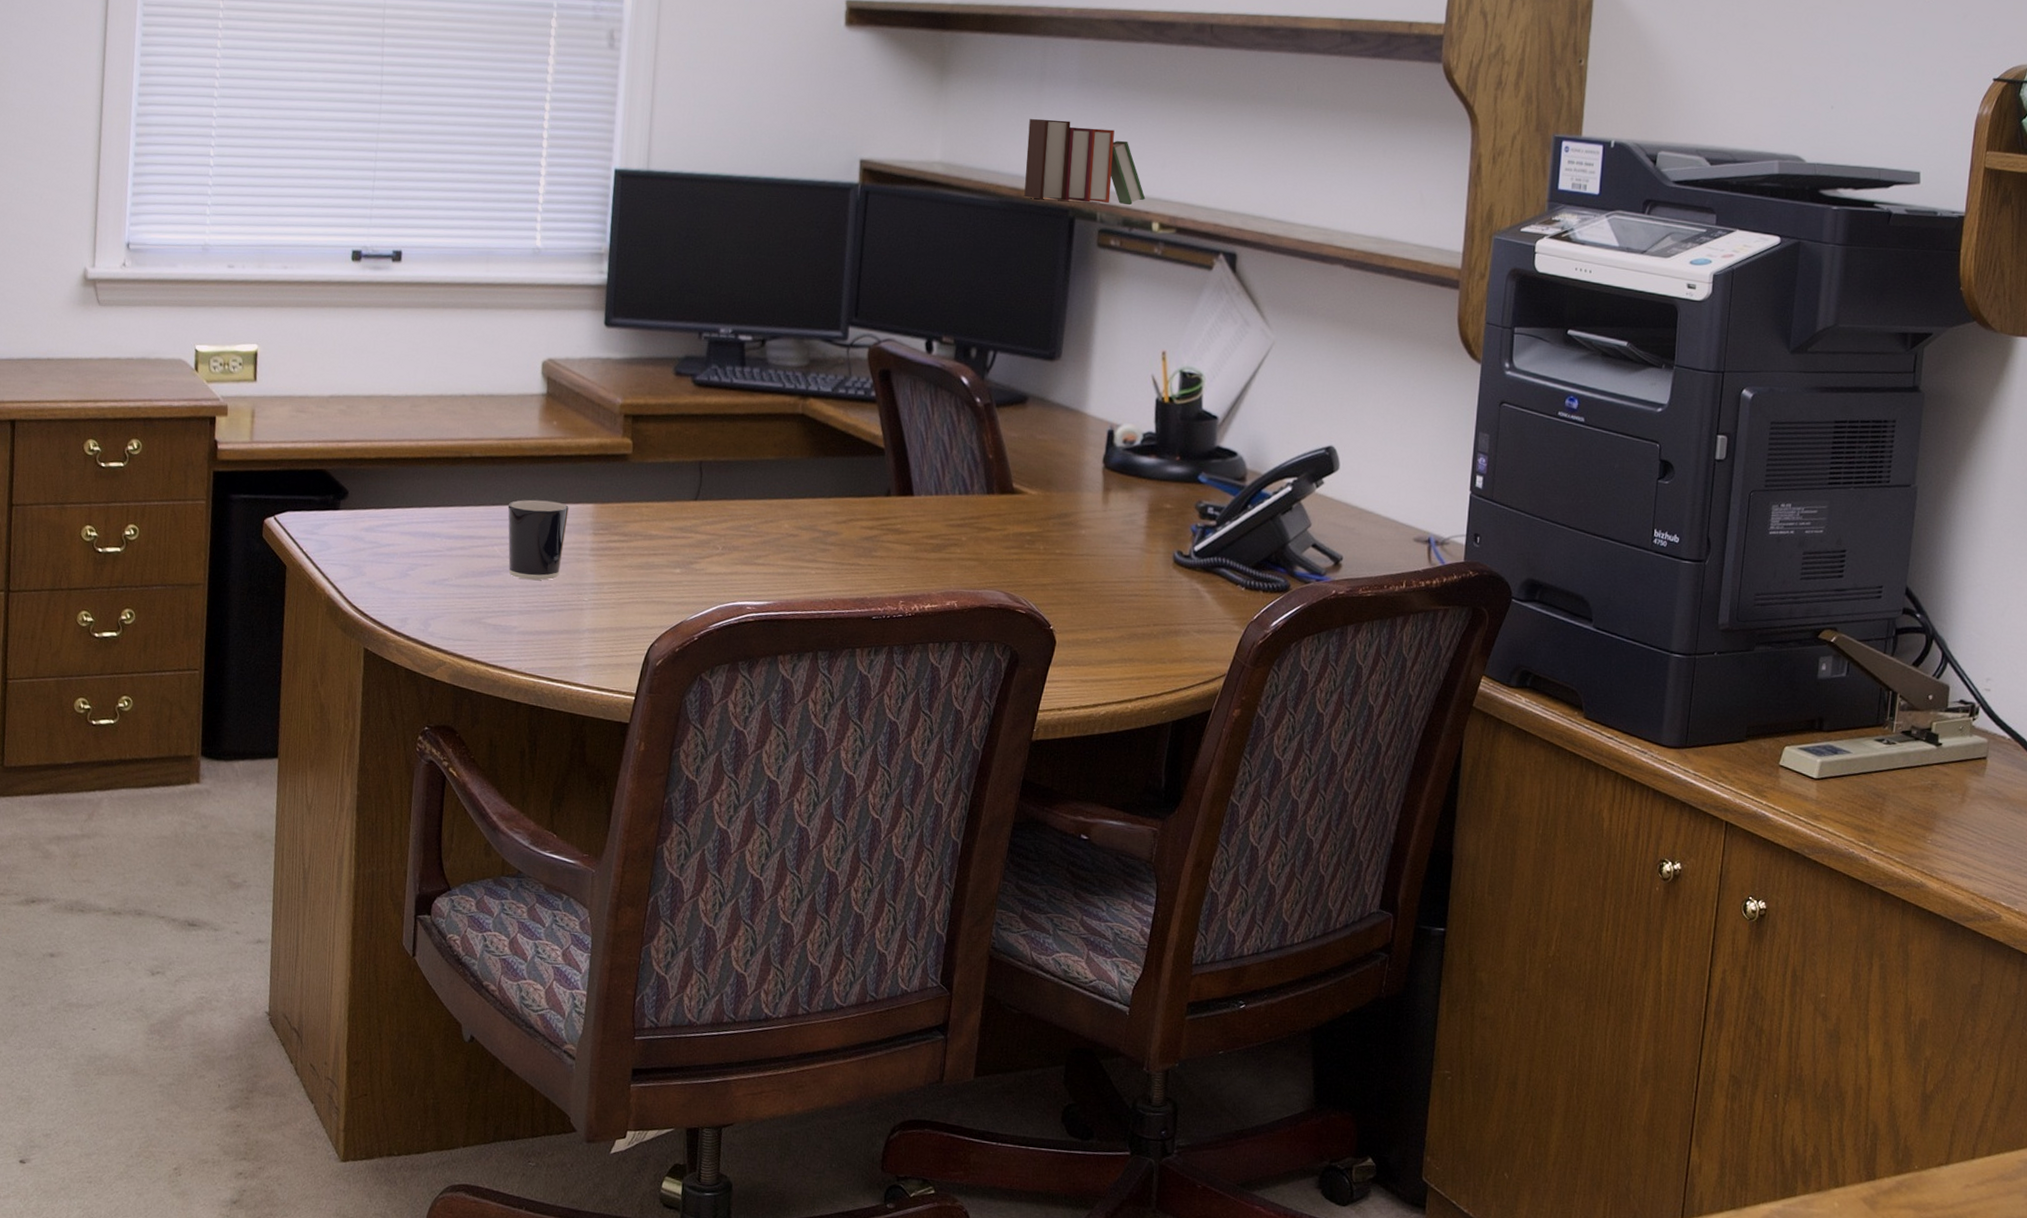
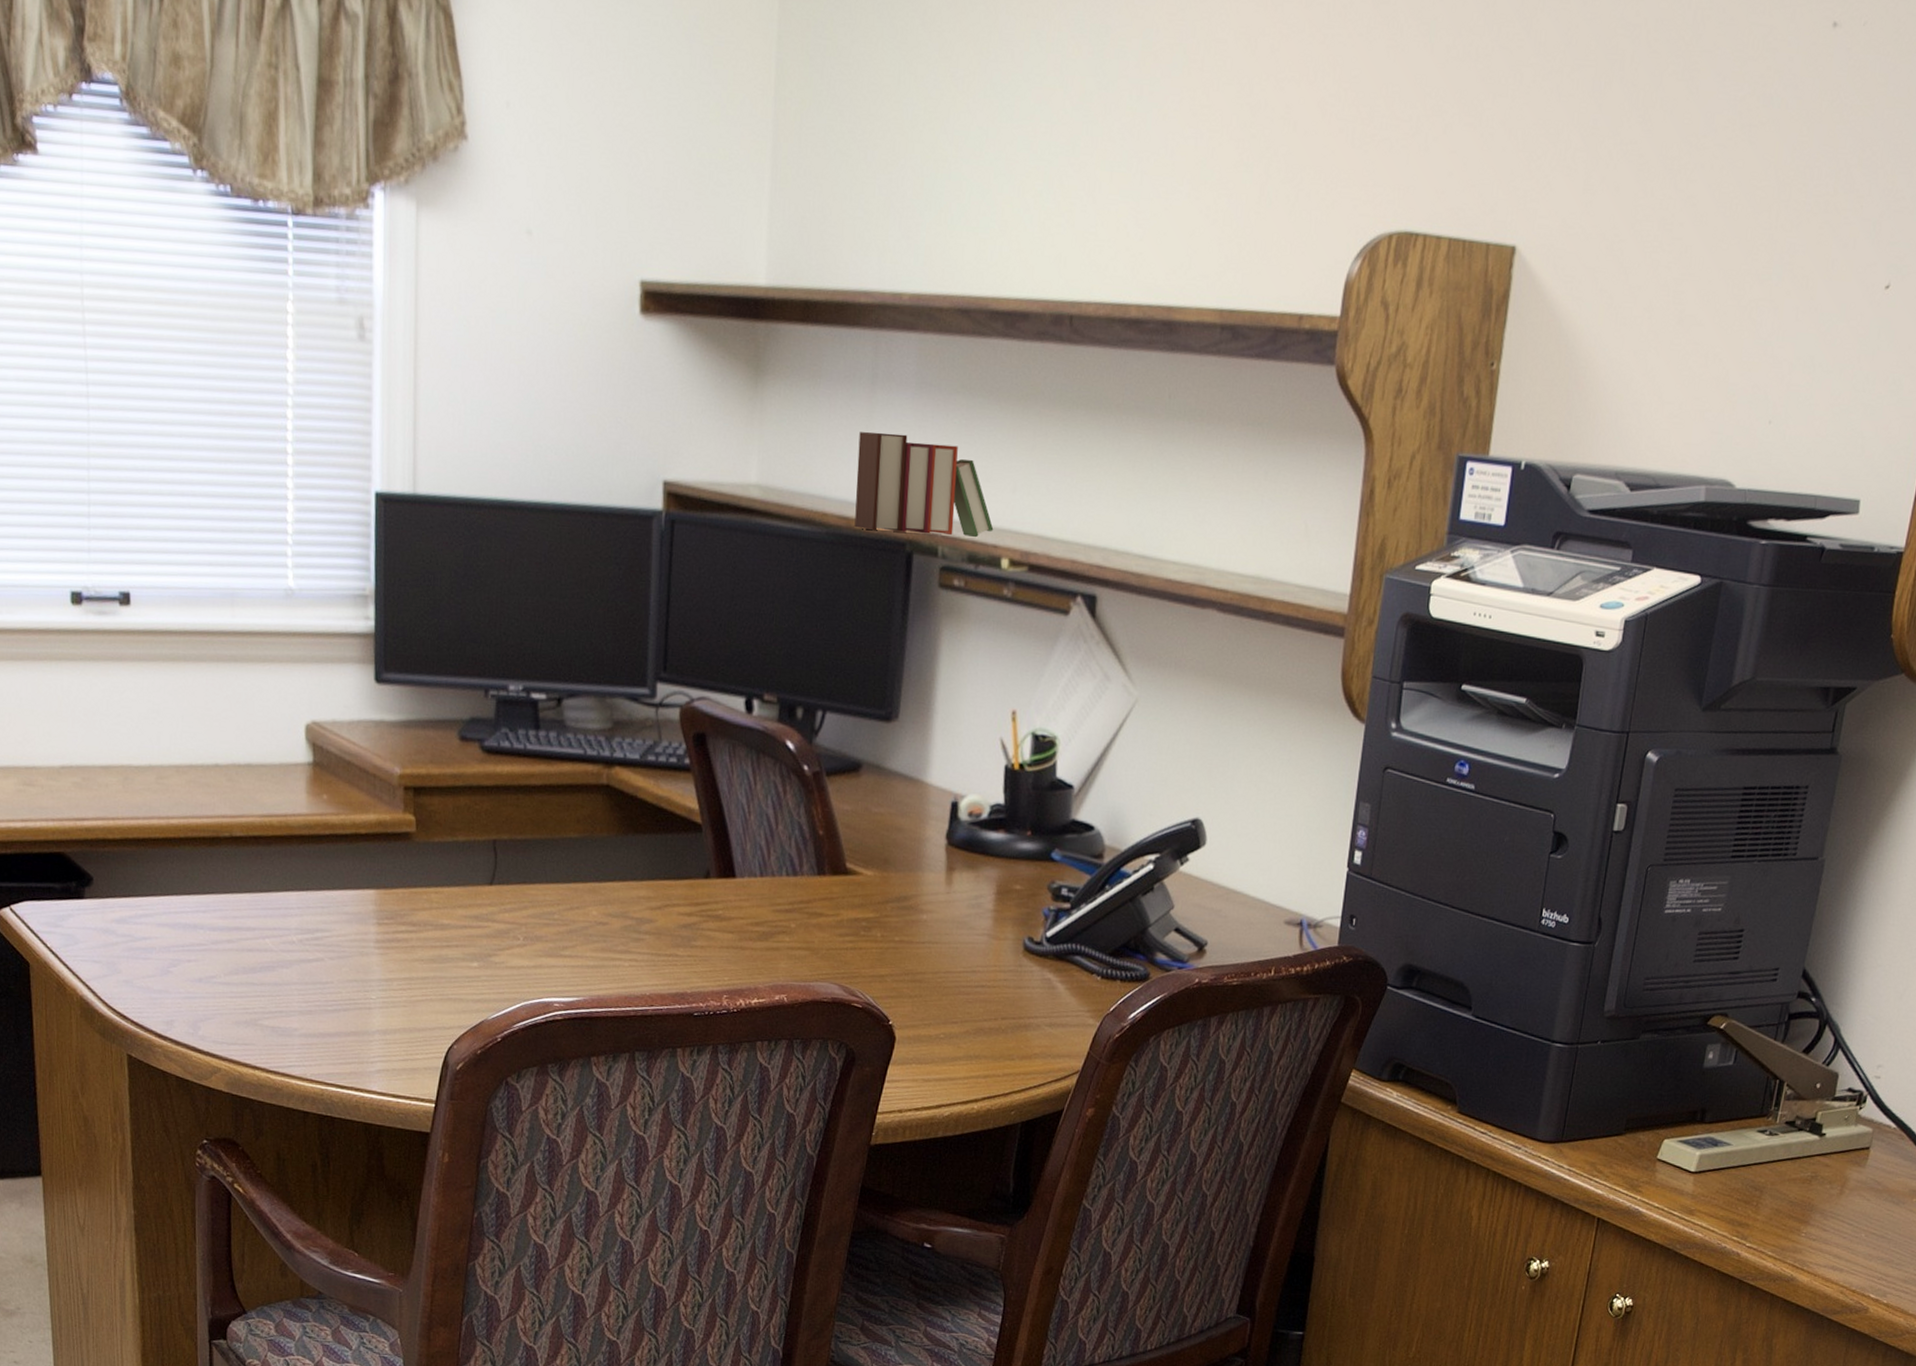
mug: present [507,499,569,581] -> none [277,885,348,977]

